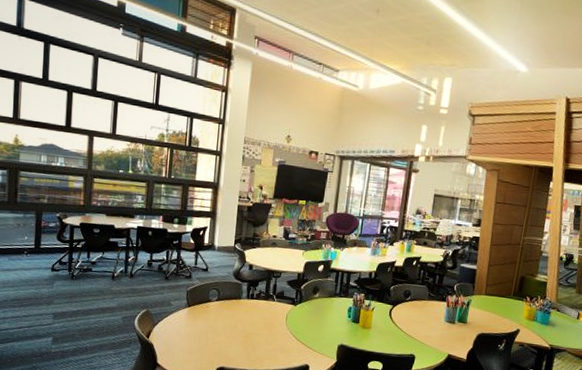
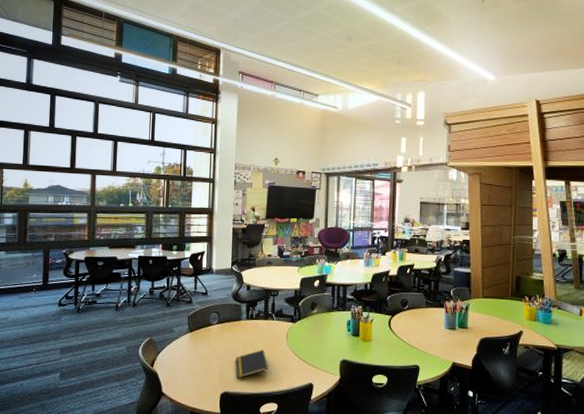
notepad: none [233,329,266,356] -> present [236,349,268,379]

